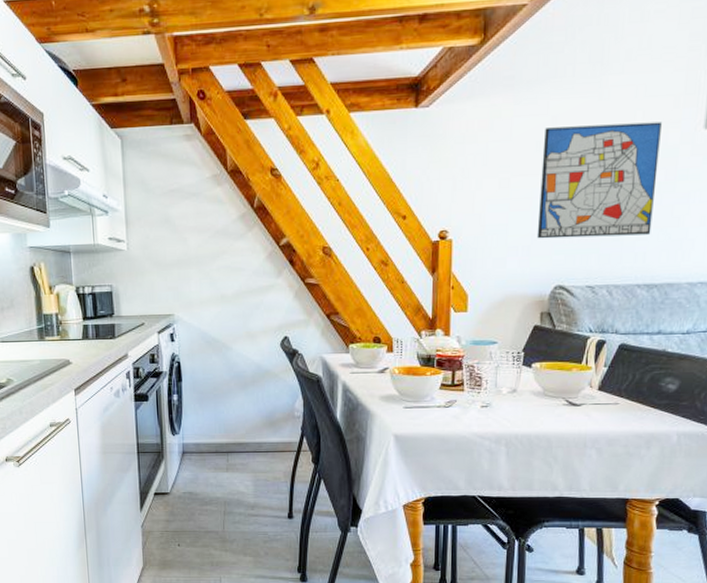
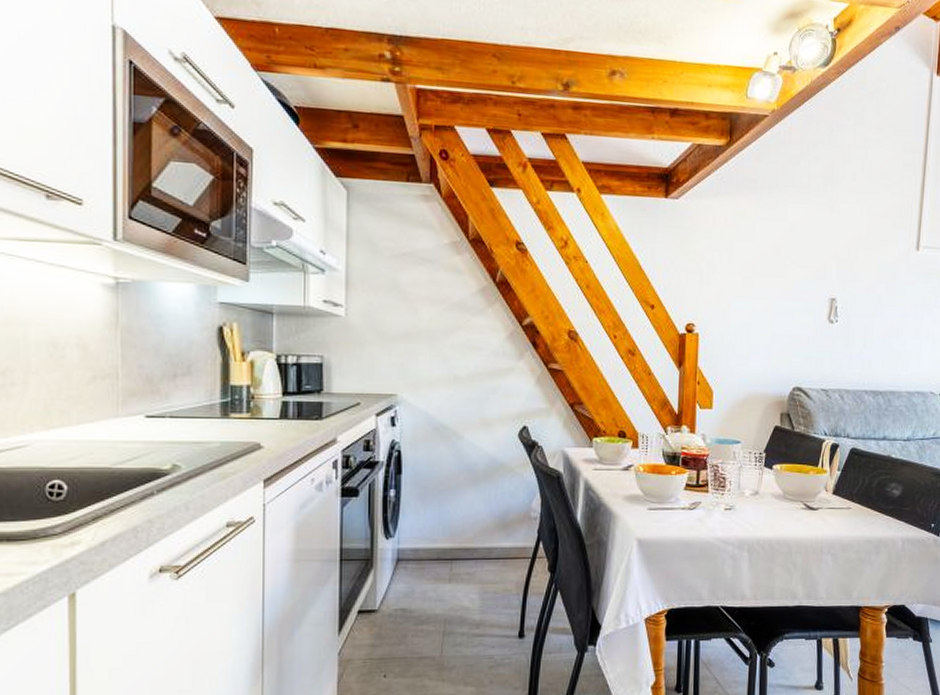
wall art: present [536,122,662,239] -> none [777,233,882,343]

